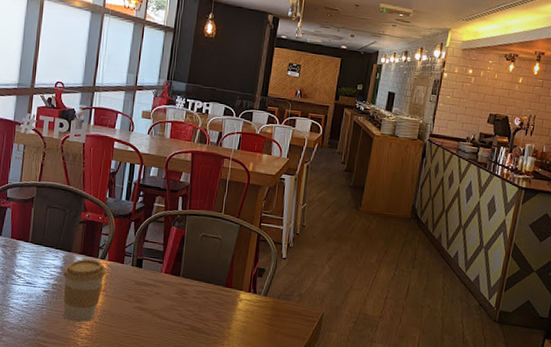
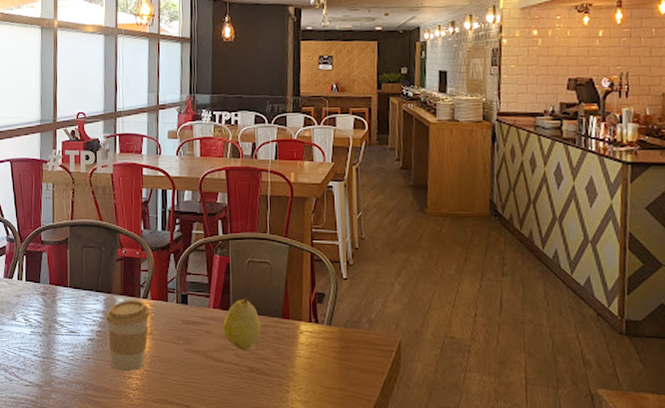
fruit: none [171,266,206,312] -> present [223,298,261,350]

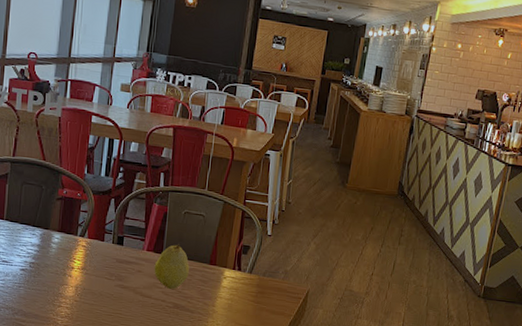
coffee cup: present [106,299,151,372] -> none [41,236,86,301]

